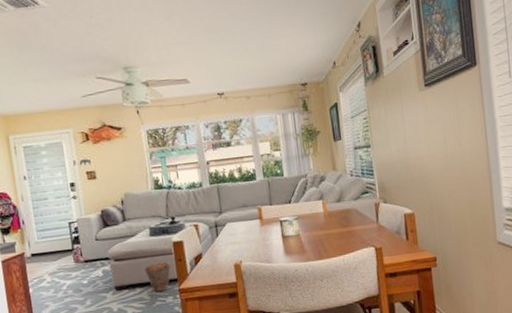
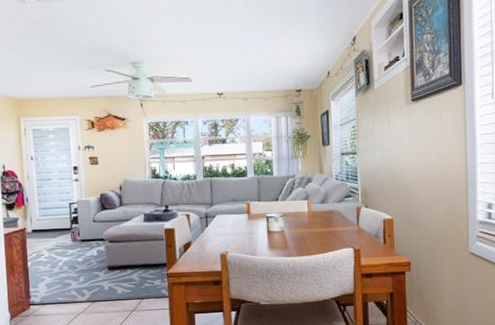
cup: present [145,261,171,292] -> none [137,247,161,274]

